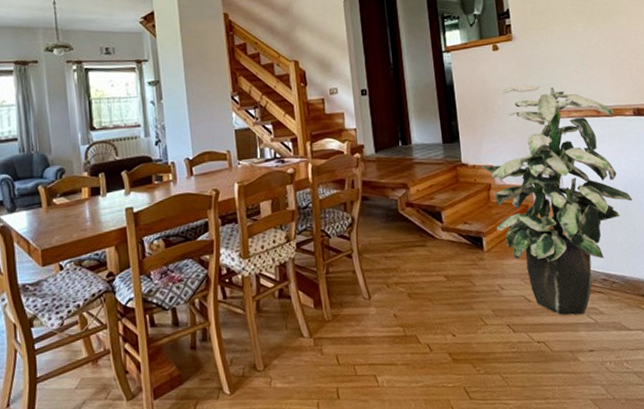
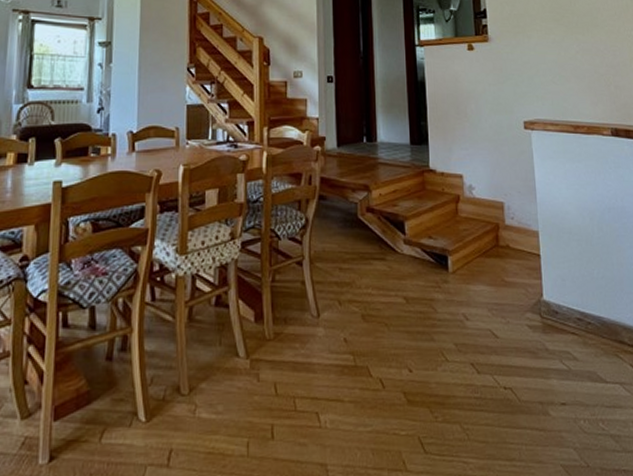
indoor plant: present [481,85,633,315] -> none [450,90,610,359]

